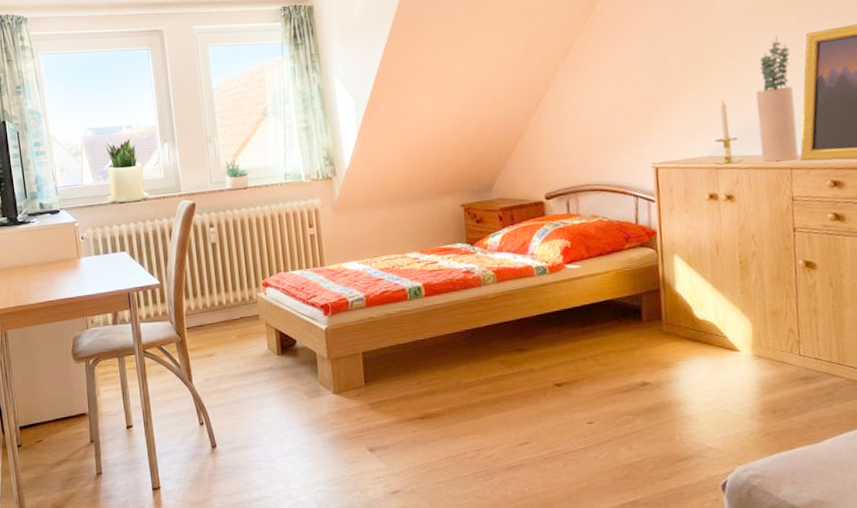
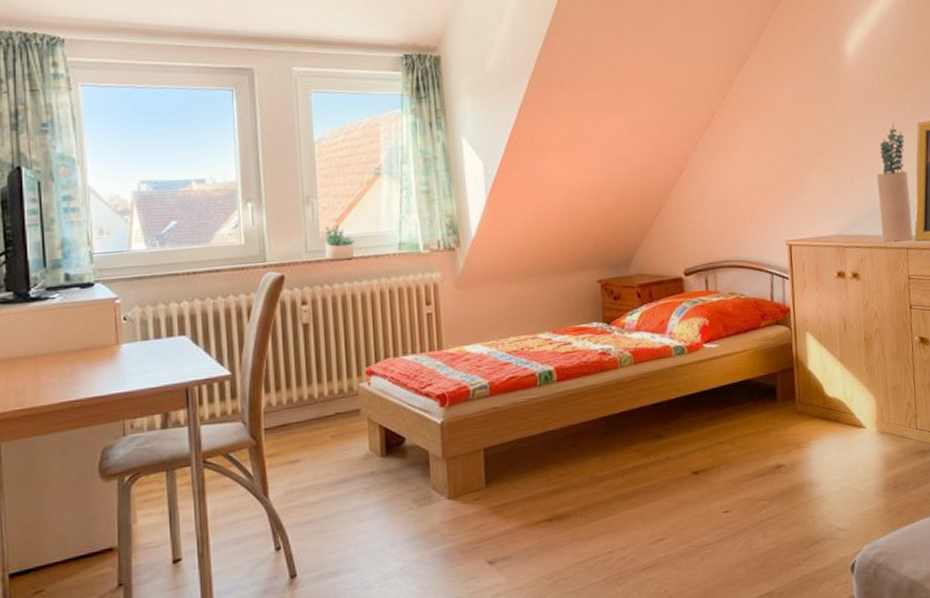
planter: present [104,138,149,204] -> none [164,195,223,275]
candle: present [715,99,742,165] -> none [842,180,866,244]

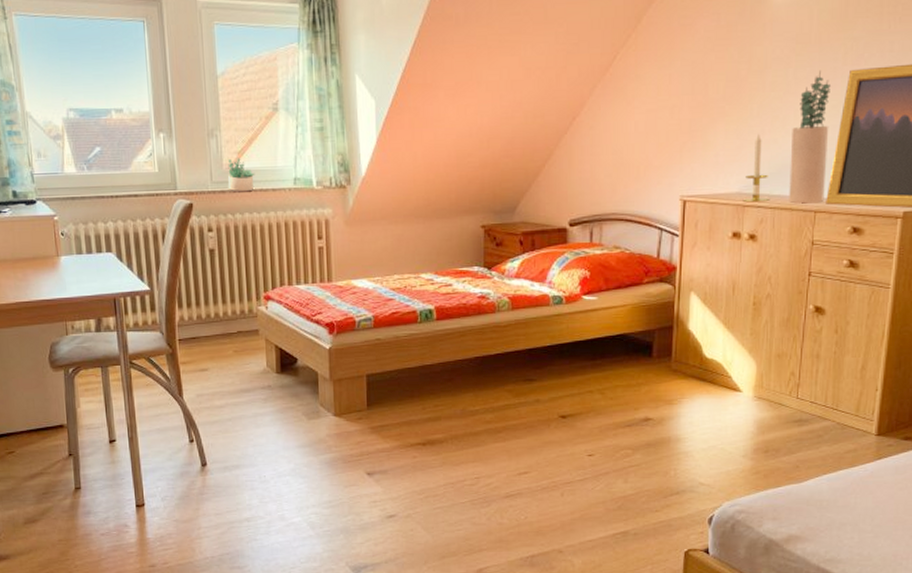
candle: none [842,180,866,244] -> present [742,133,769,203]

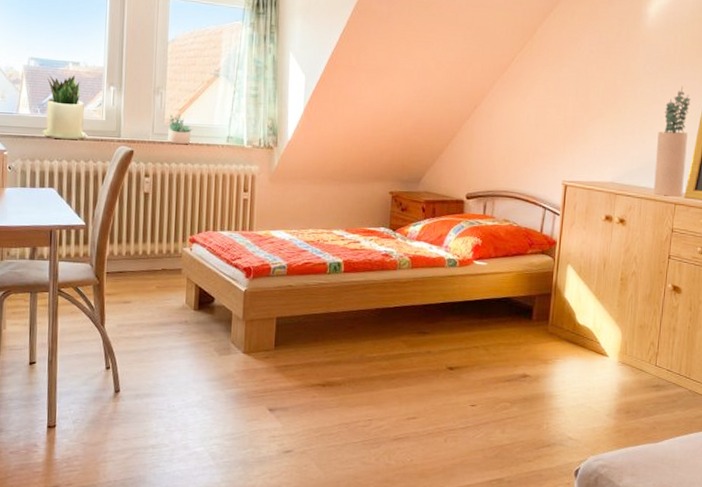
planter: none [90,123,141,198] -> present [42,73,88,140]
candle: present [742,133,769,203] -> none [615,133,637,192]

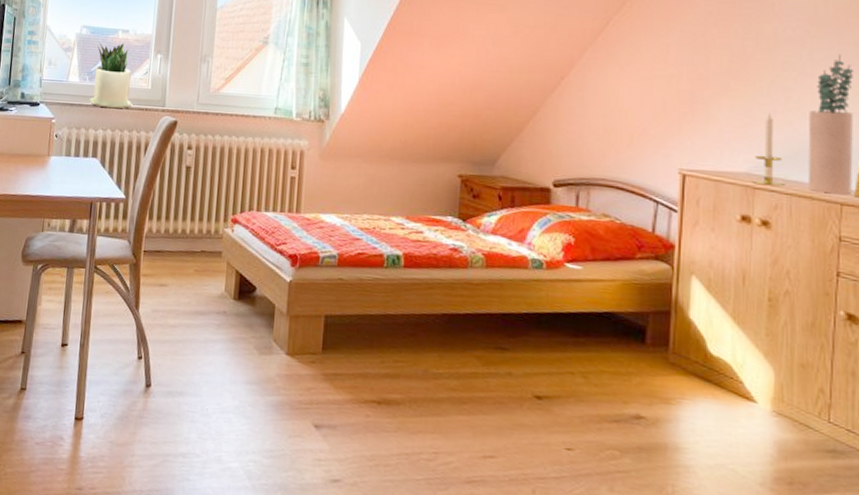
succulent plant: present [167,114,193,145] -> none [212,83,239,116]
candle: none [615,133,637,192] -> present [752,112,784,187]

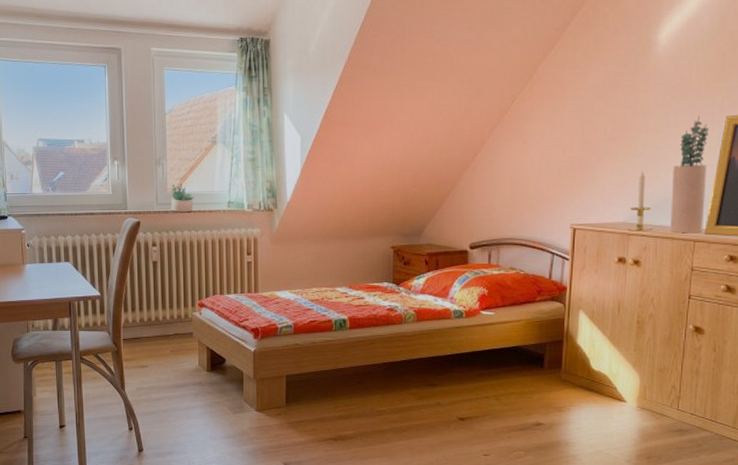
planter: present [89,41,133,109] -> none [55,152,96,216]
succulent plant: none [212,83,239,116] -> present [171,183,195,213]

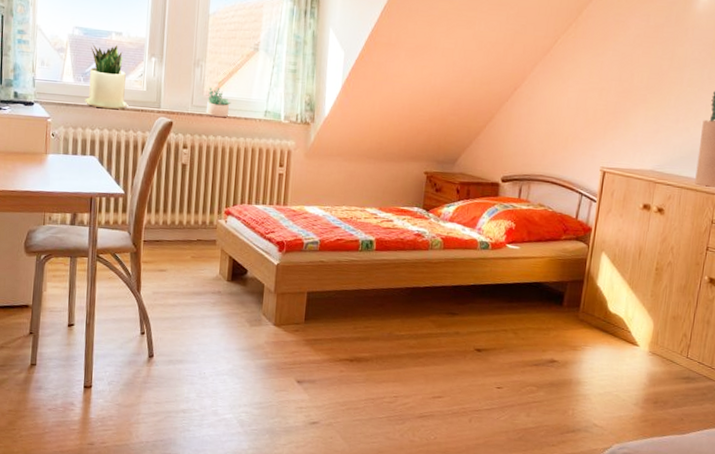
planter: none [55,152,96,216] -> present [85,43,129,110]
candle: present [627,170,652,232] -> none [654,121,679,182]

